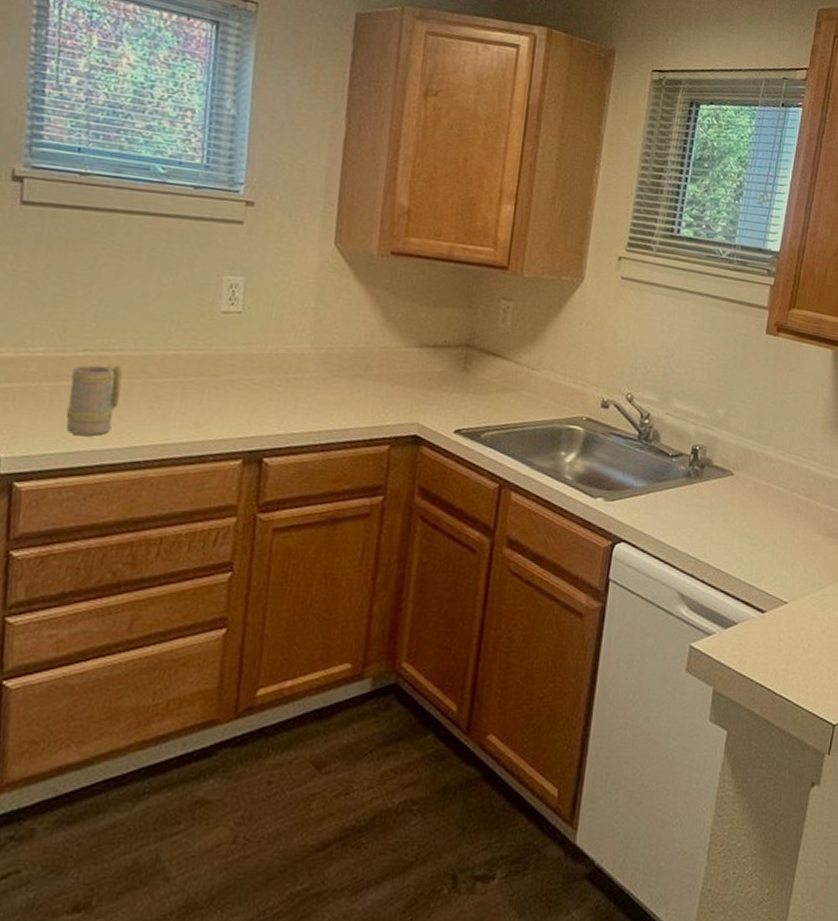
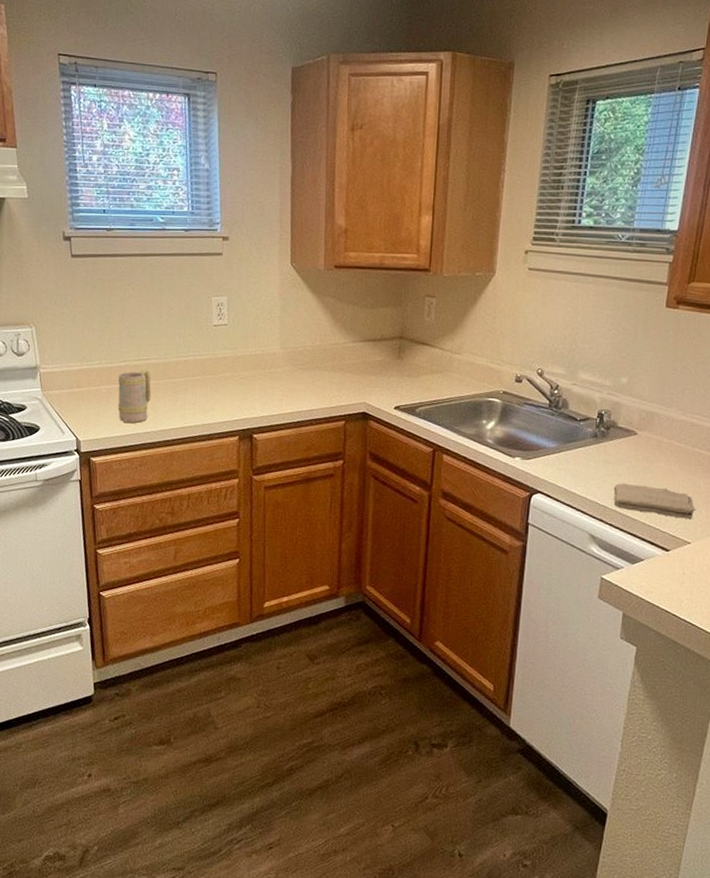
washcloth: none [706,531,794,575] -> present [613,483,696,519]

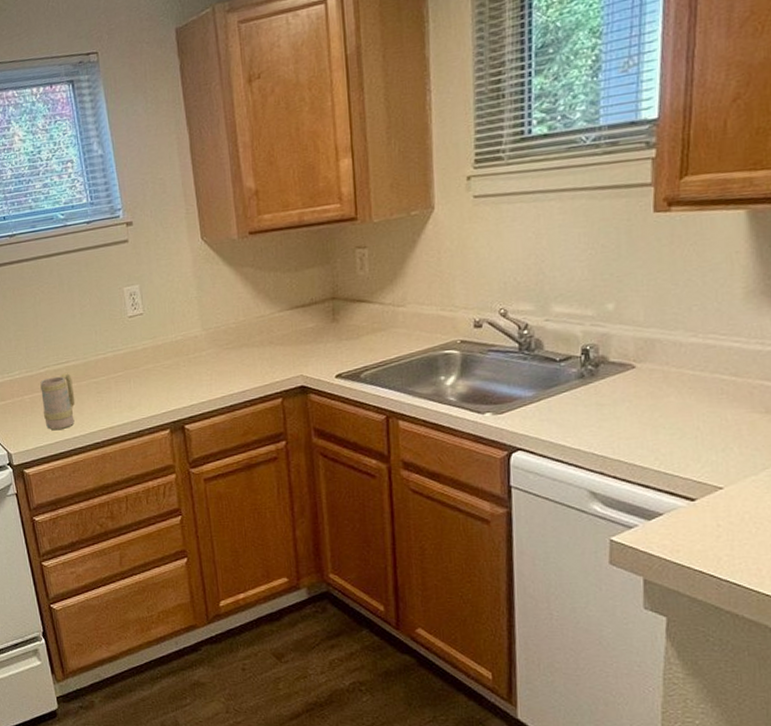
washcloth: present [613,483,696,519] -> none [612,426,726,460]

